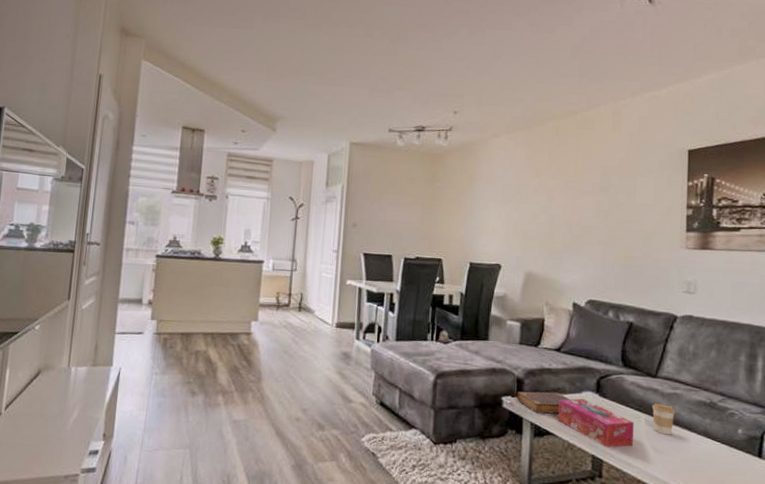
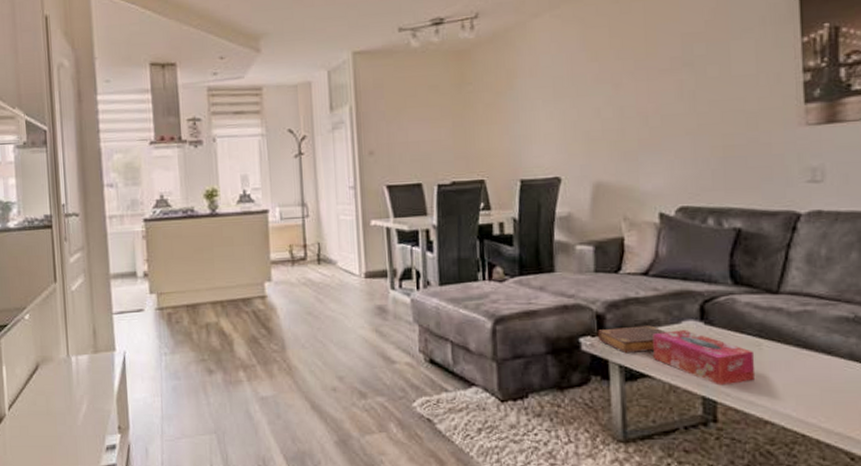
coffee cup: present [651,403,675,435] -> none [775,325,808,363]

